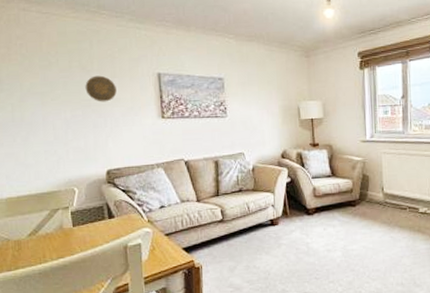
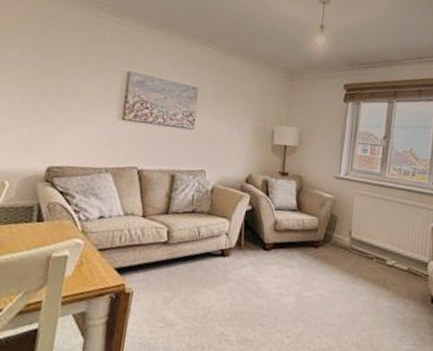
decorative plate: present [85,75,117,102] -> none [44,63,79,93]

